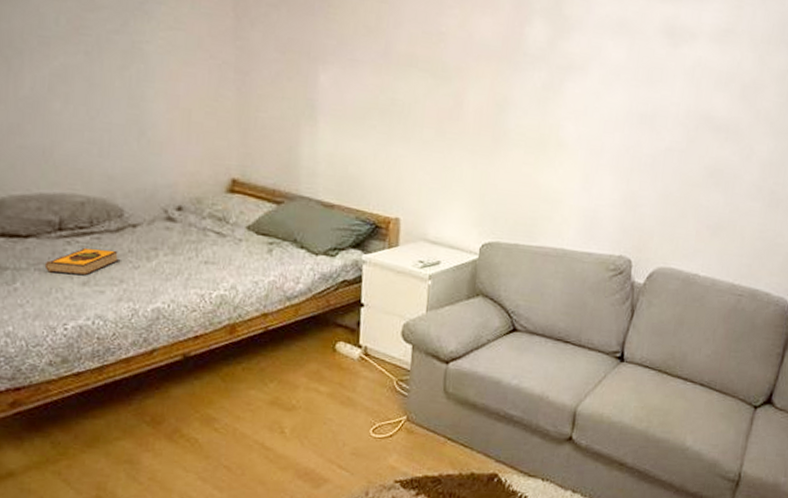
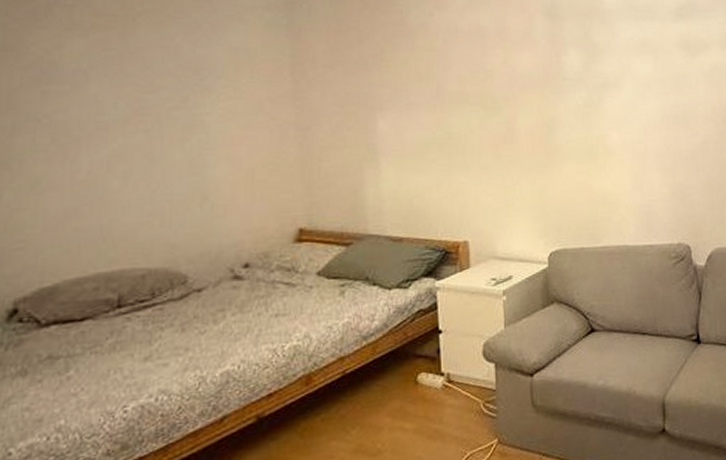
hardback book: present [44,247,119,275] -> none [101,318,184,354]

